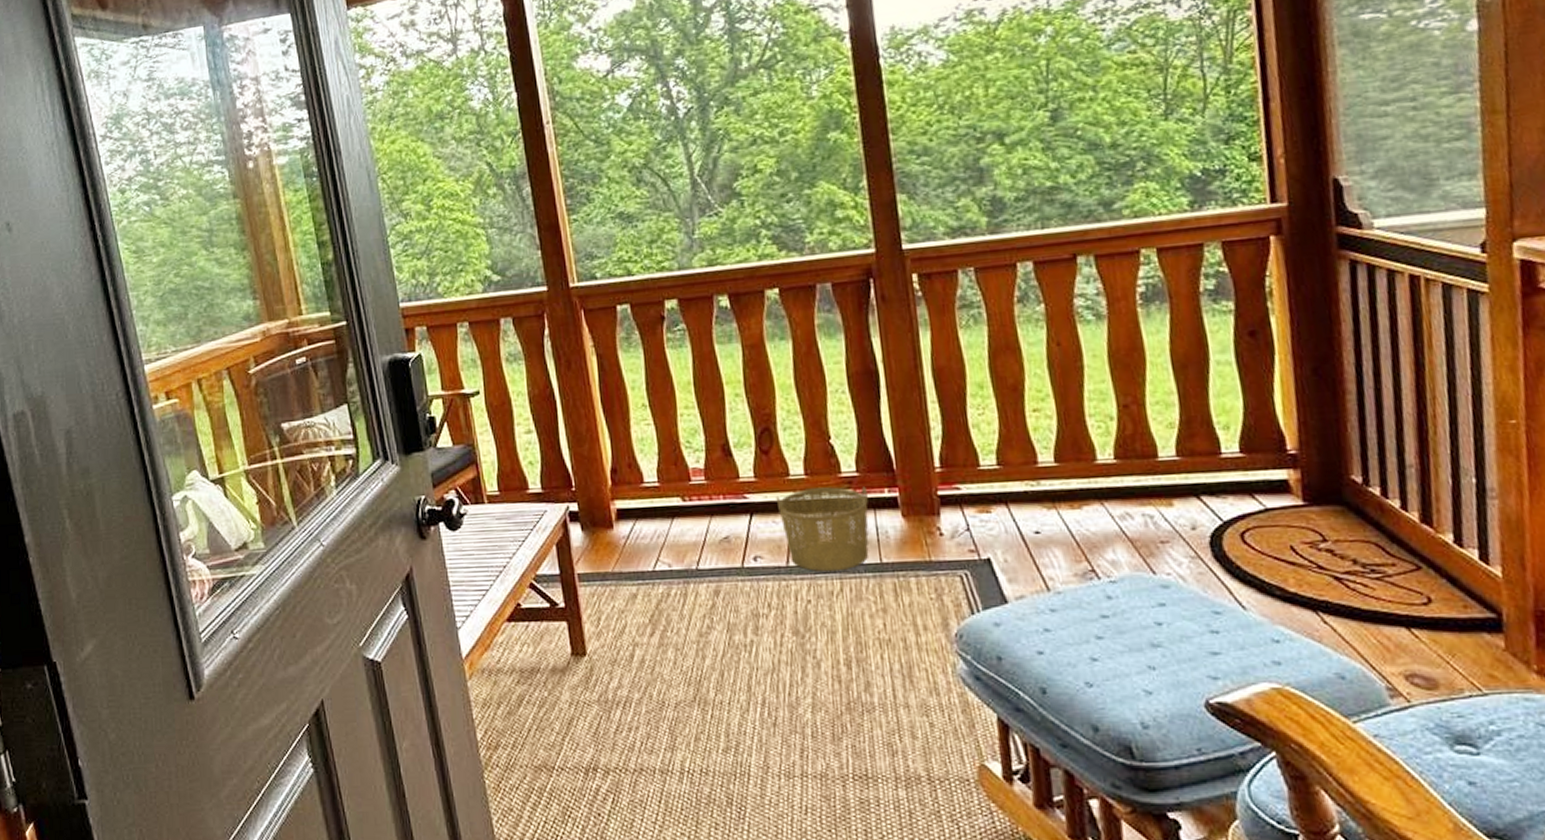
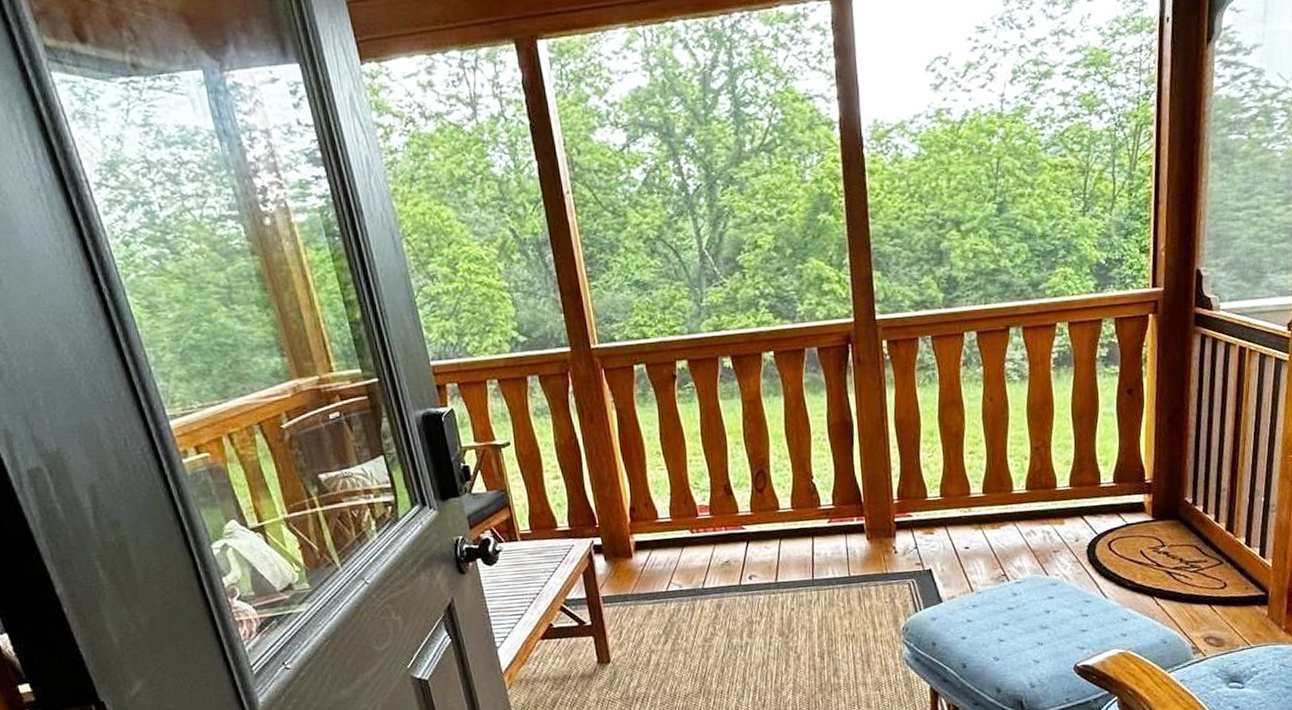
basket: present [775,486,869,573] -> none [768,516,841,586]

